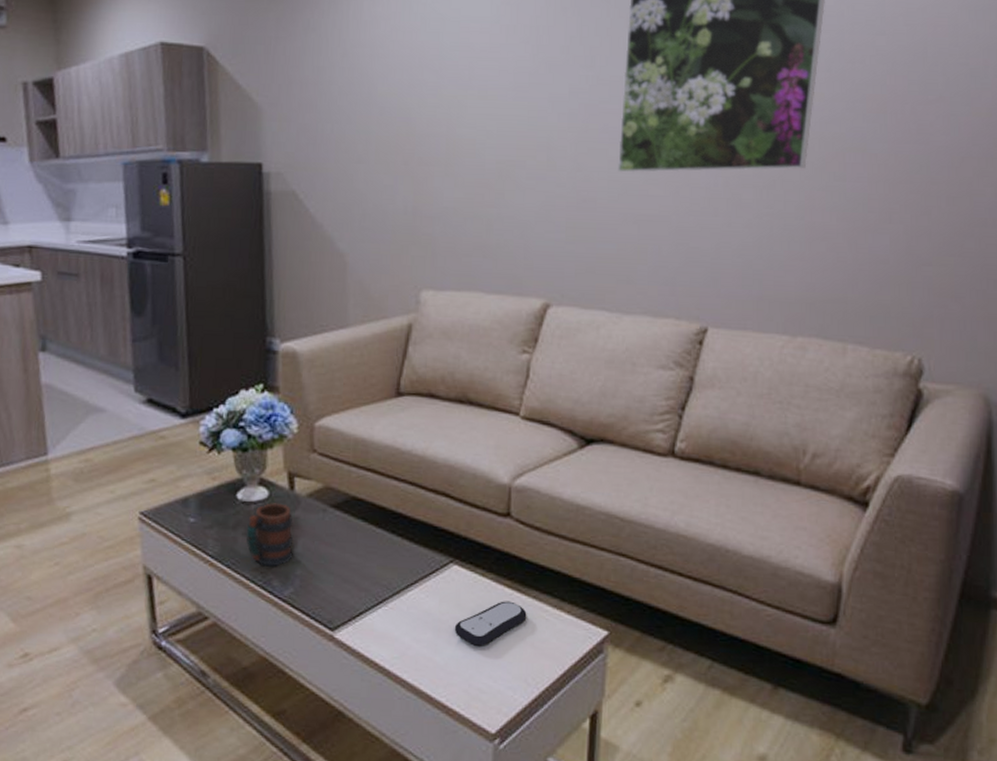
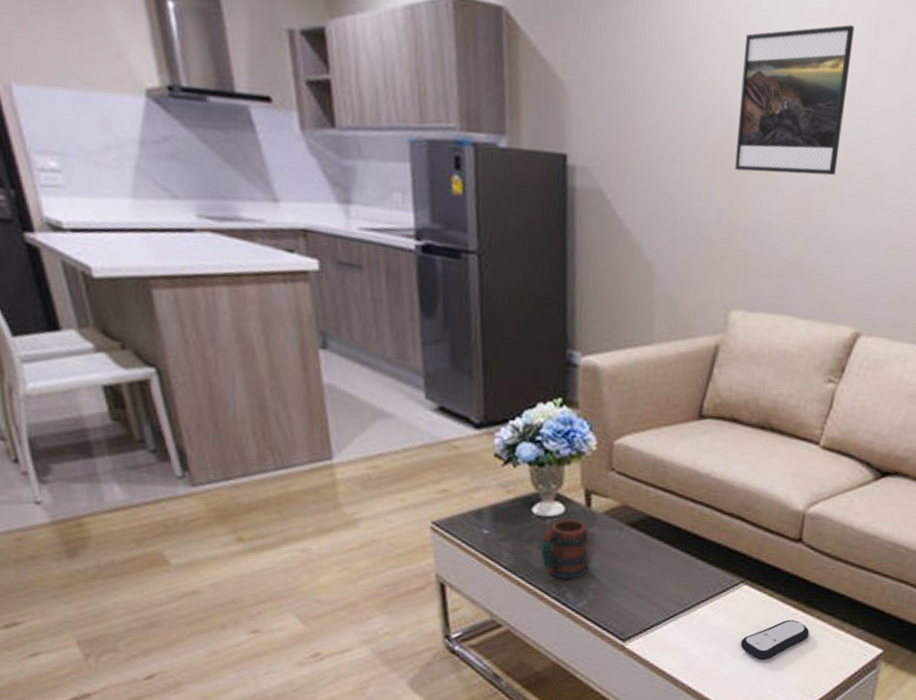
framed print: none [416,33,517,164] -> present [734,24,855,176]

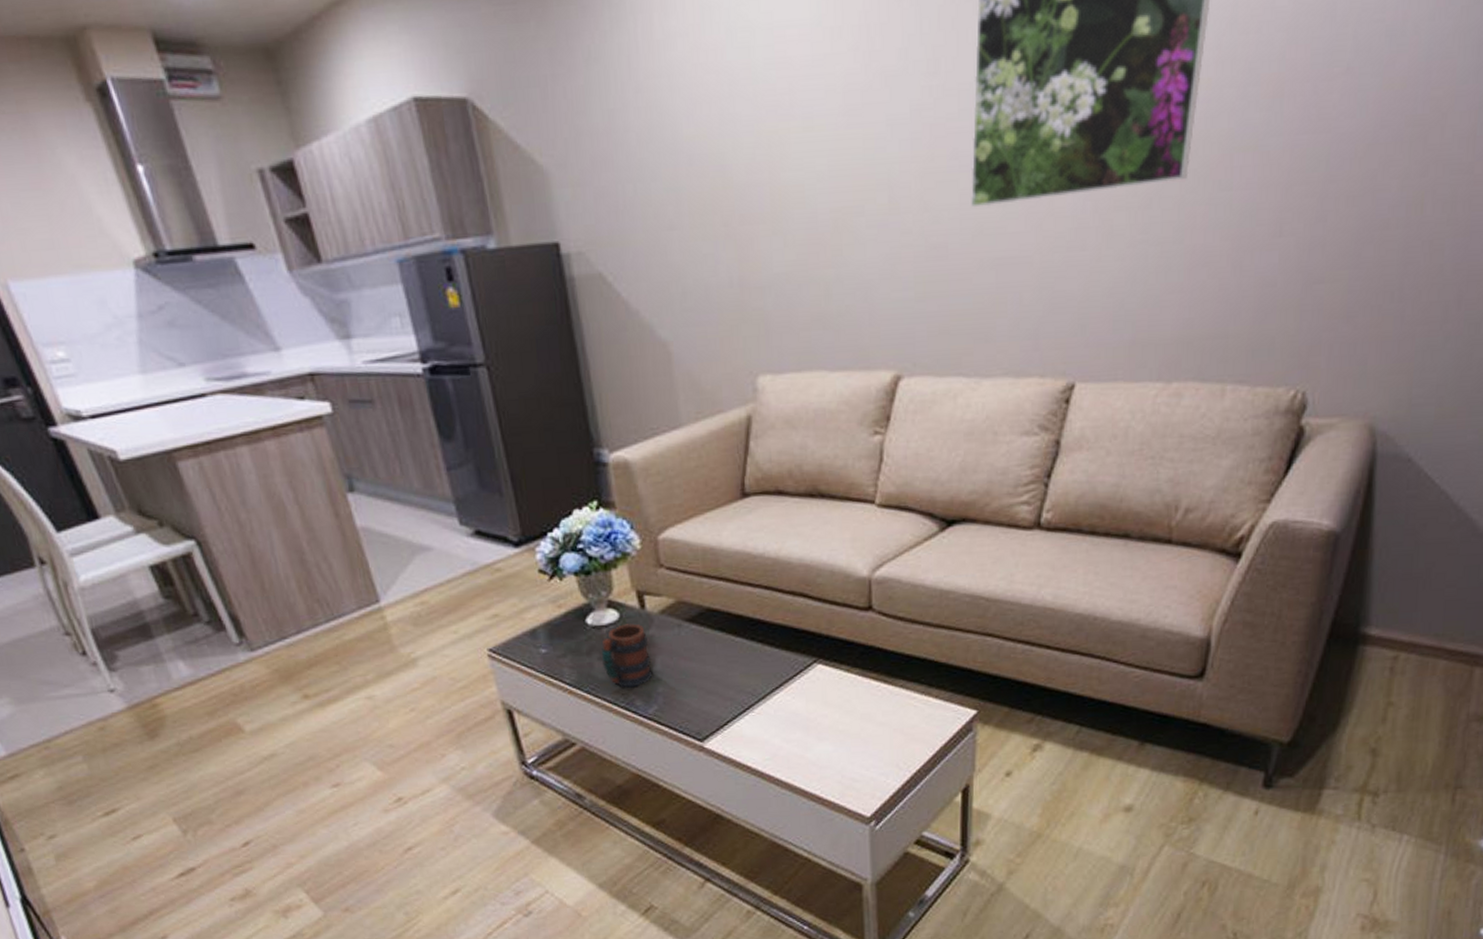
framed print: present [734,24,855,176] -> none [726,37,848,223]
remote control: present [740,619,810,660] -> none [823,693,895,739]

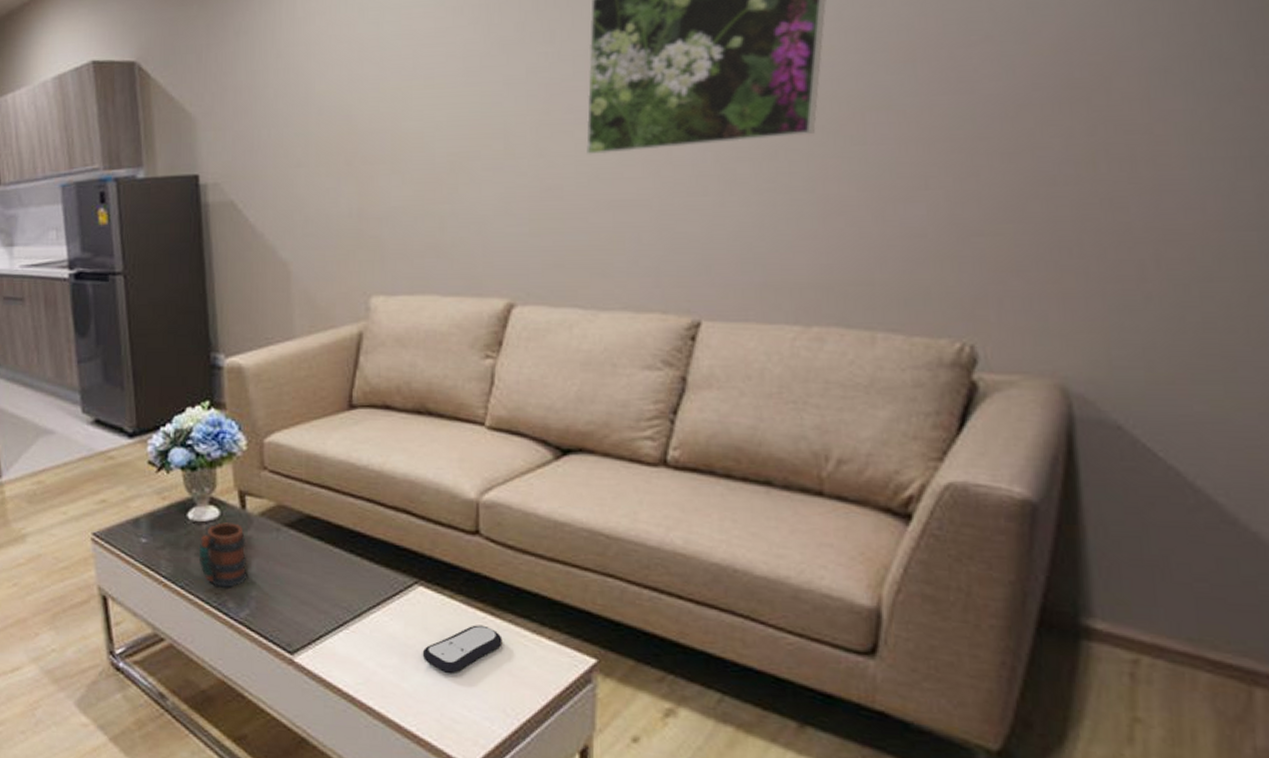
remote control: none [823,693,895,739] -> present [422,625,503,673]

